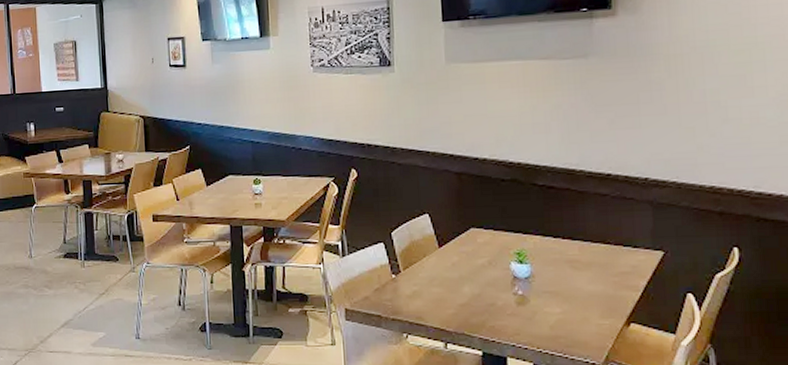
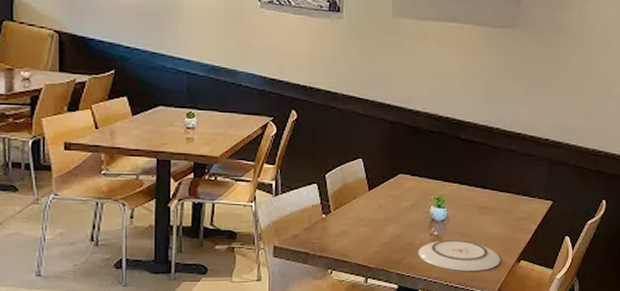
plate: none [502,300,604,337] -> present [418,240,501,272]

